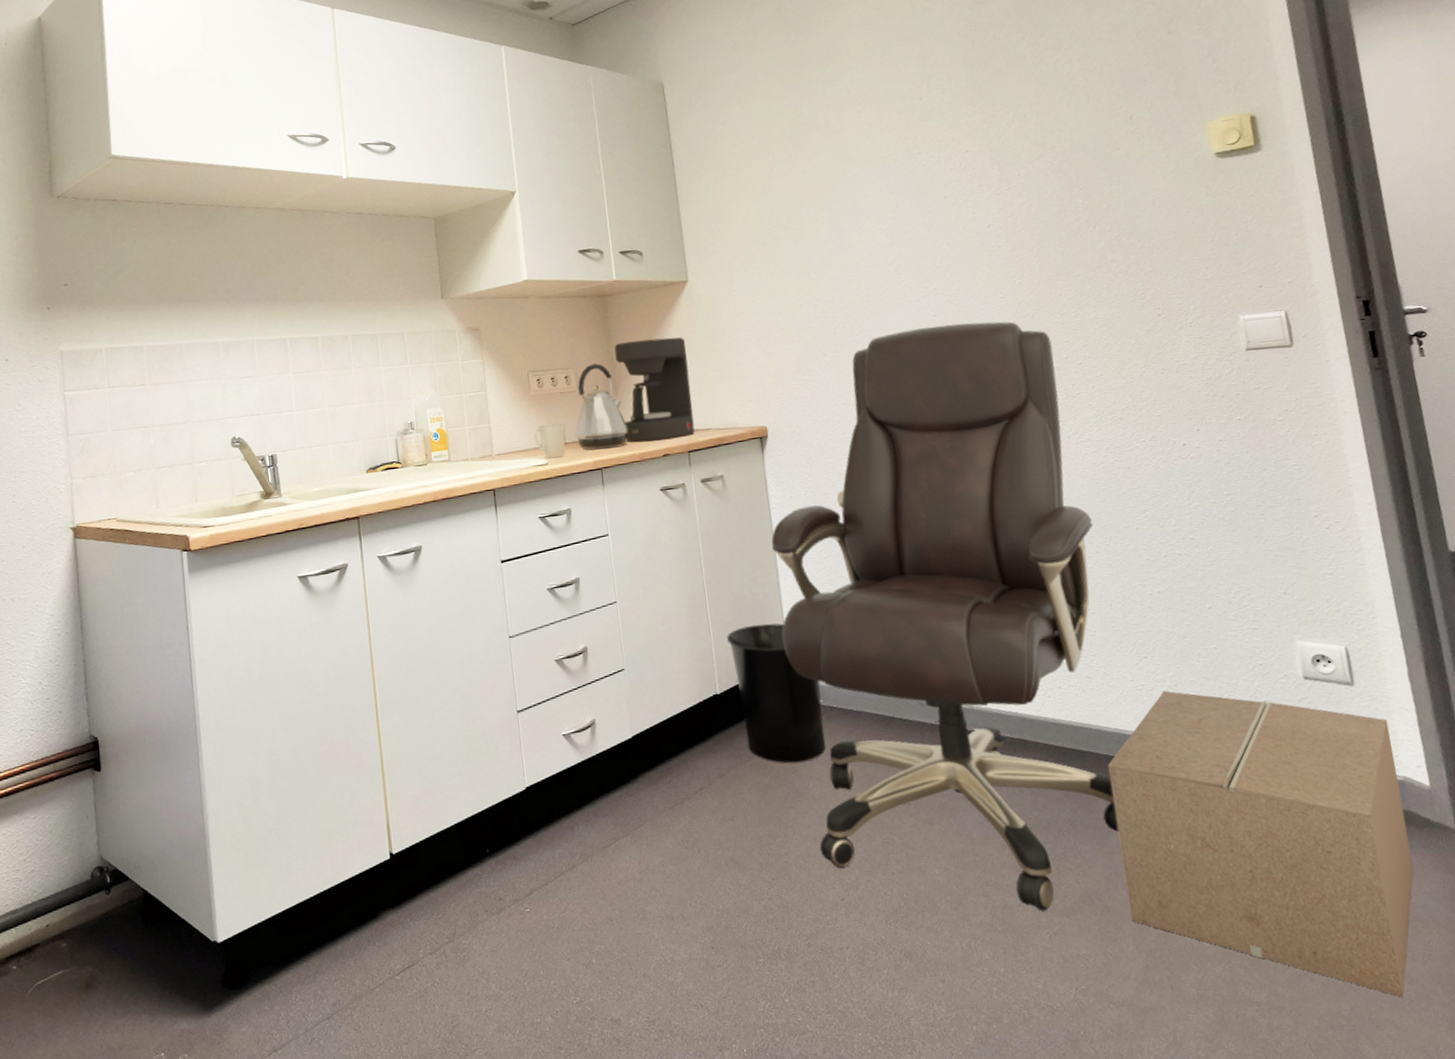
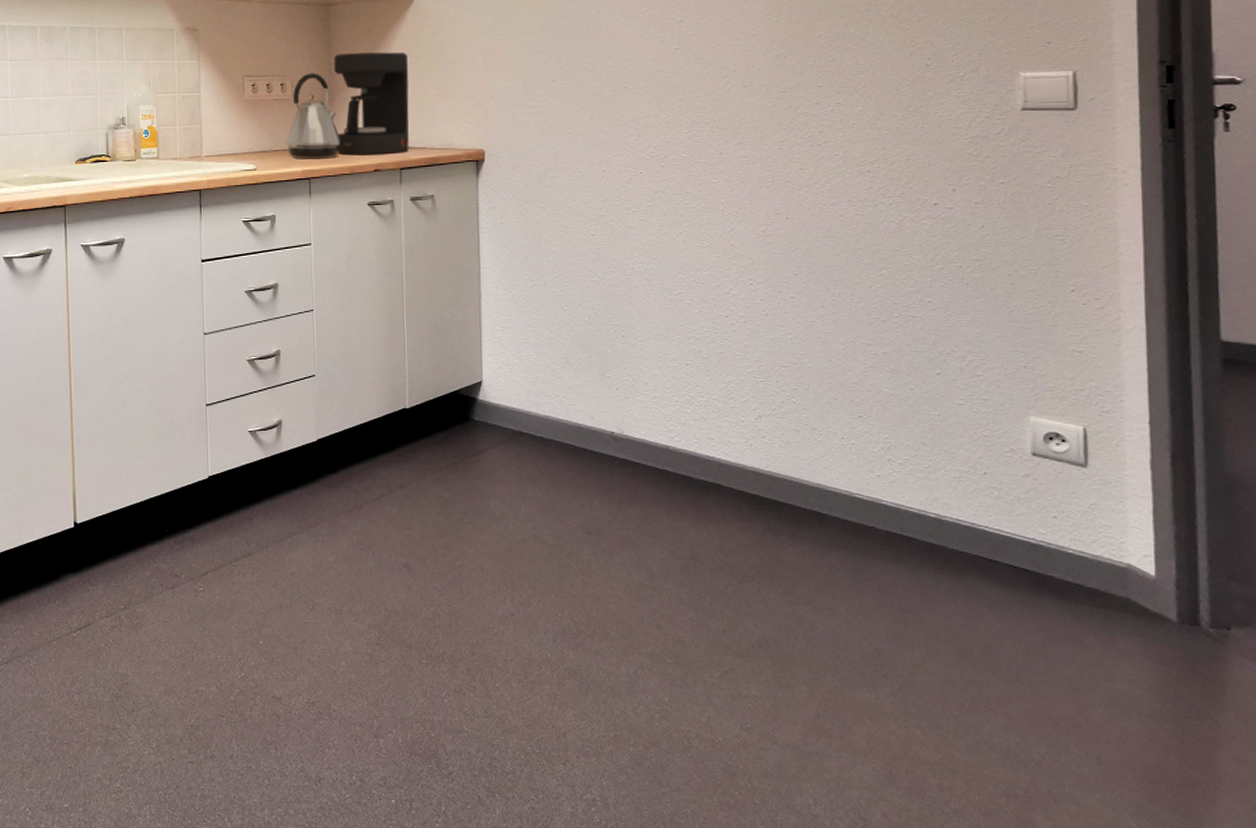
mug: present [533,423,567,459] -> none [244,130,277,164]
waste bin: present [727,623,826,763] -> none [422,345,513,481]
chair: present [771,321,1119,911] -> none [476,59,823,650]
cardboard box: present [1107,690,1414,997] -> none [803,451,1123,777]

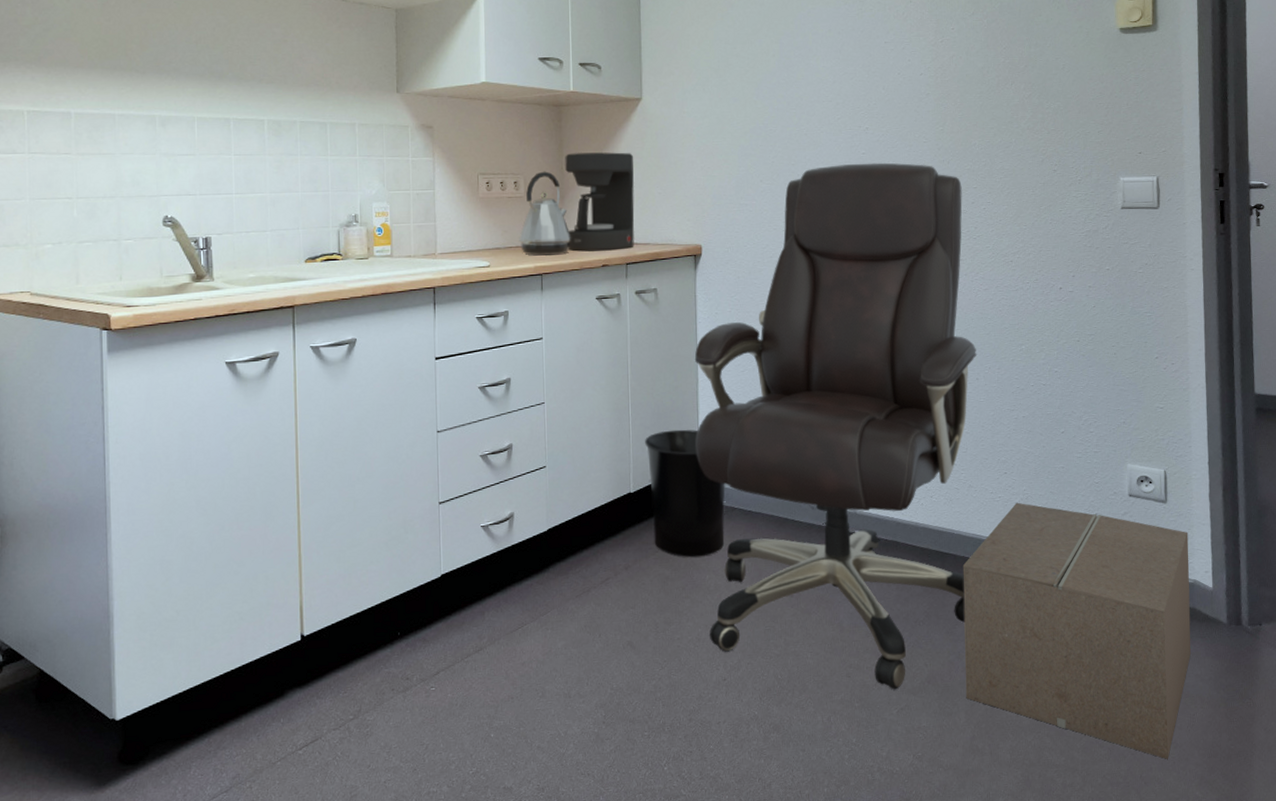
waste bin: none [422,345,513,481] -> present [645,429,726,557]
chair: none [476,59,823,650] -> present [694,162,977,690]
cardboard box: none [803,451,1123,777] -> present [962,502,1191,759]

